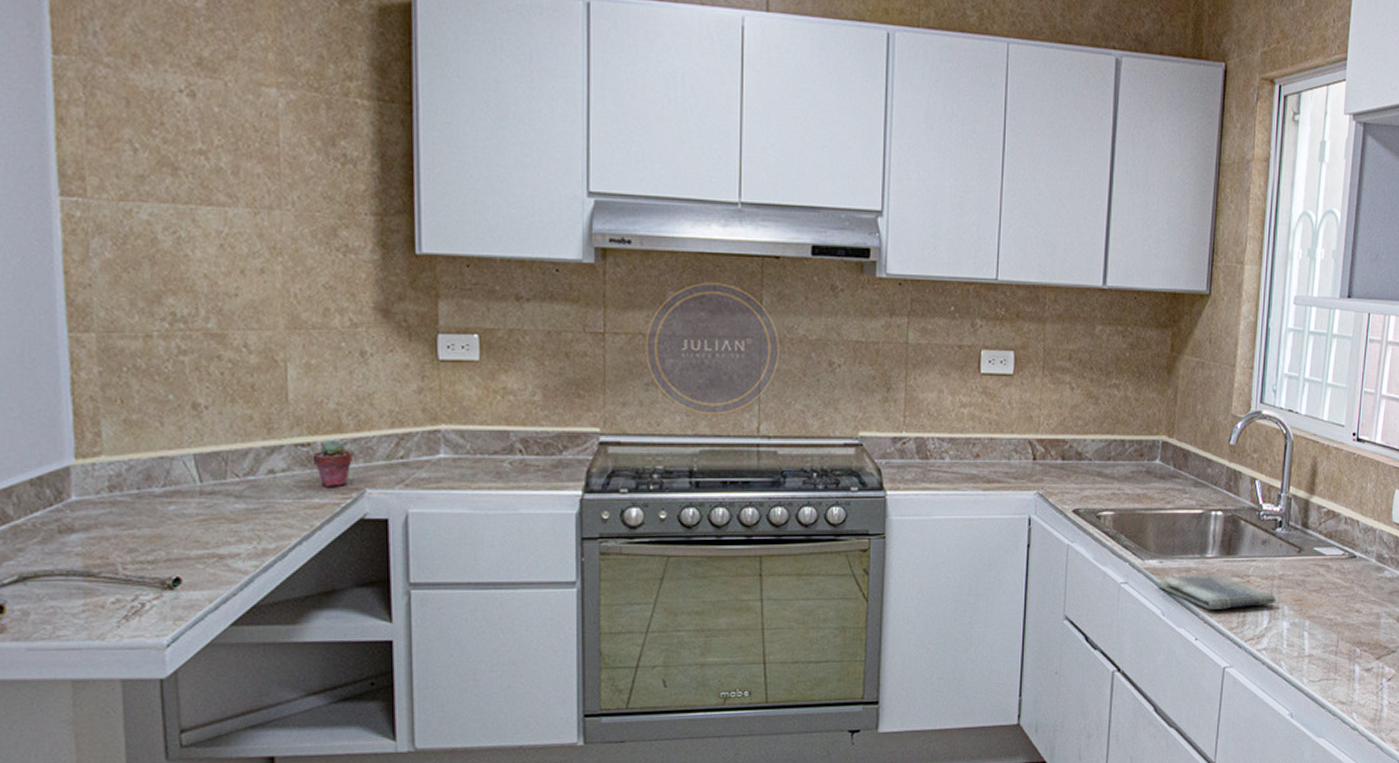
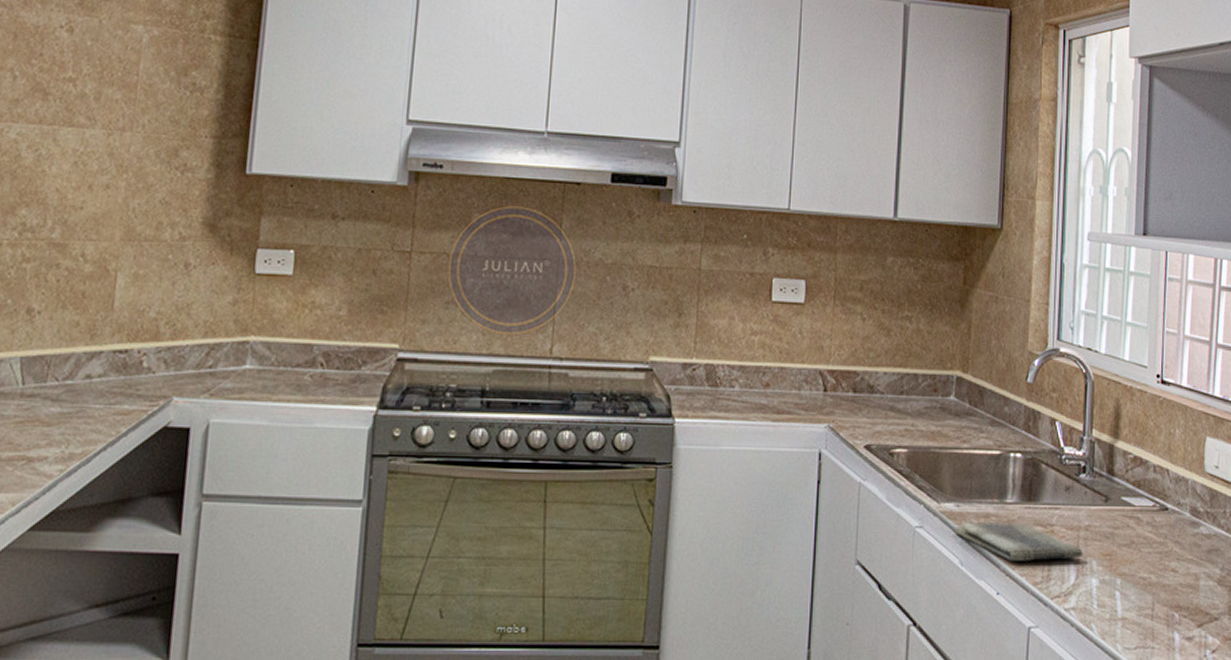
potted succulent: present [312,440,354,488] -> none [127,348,166,395]

